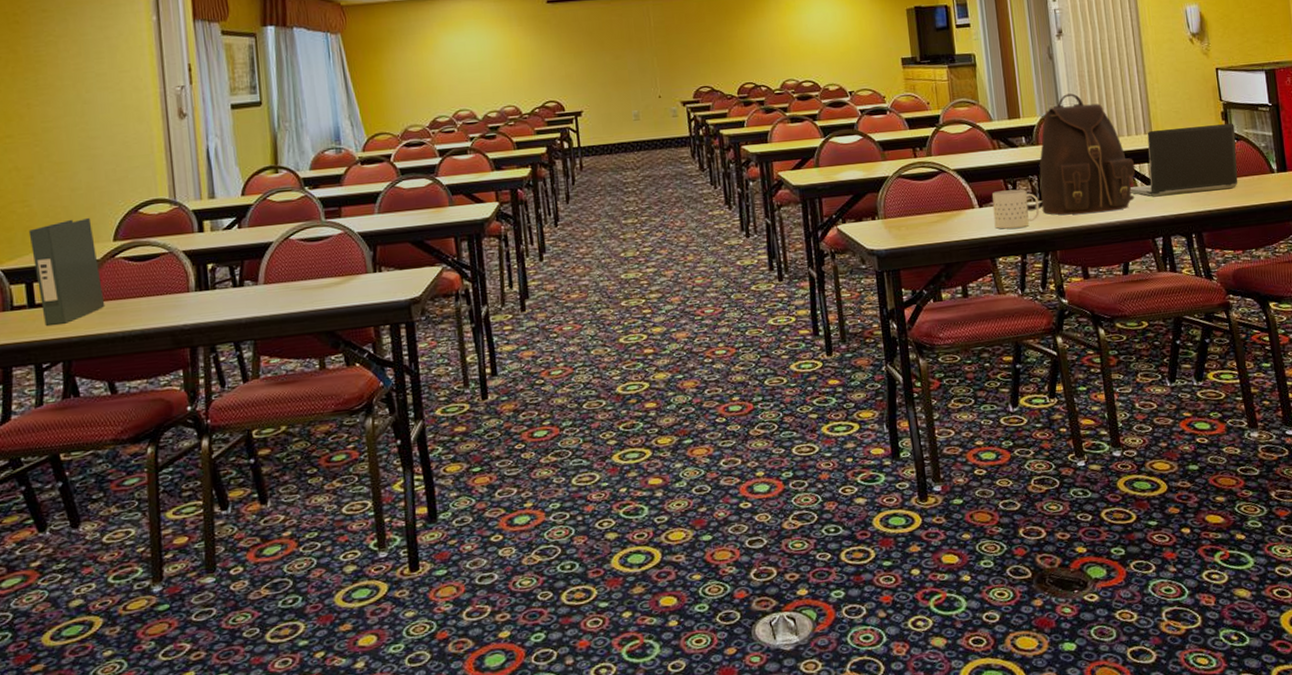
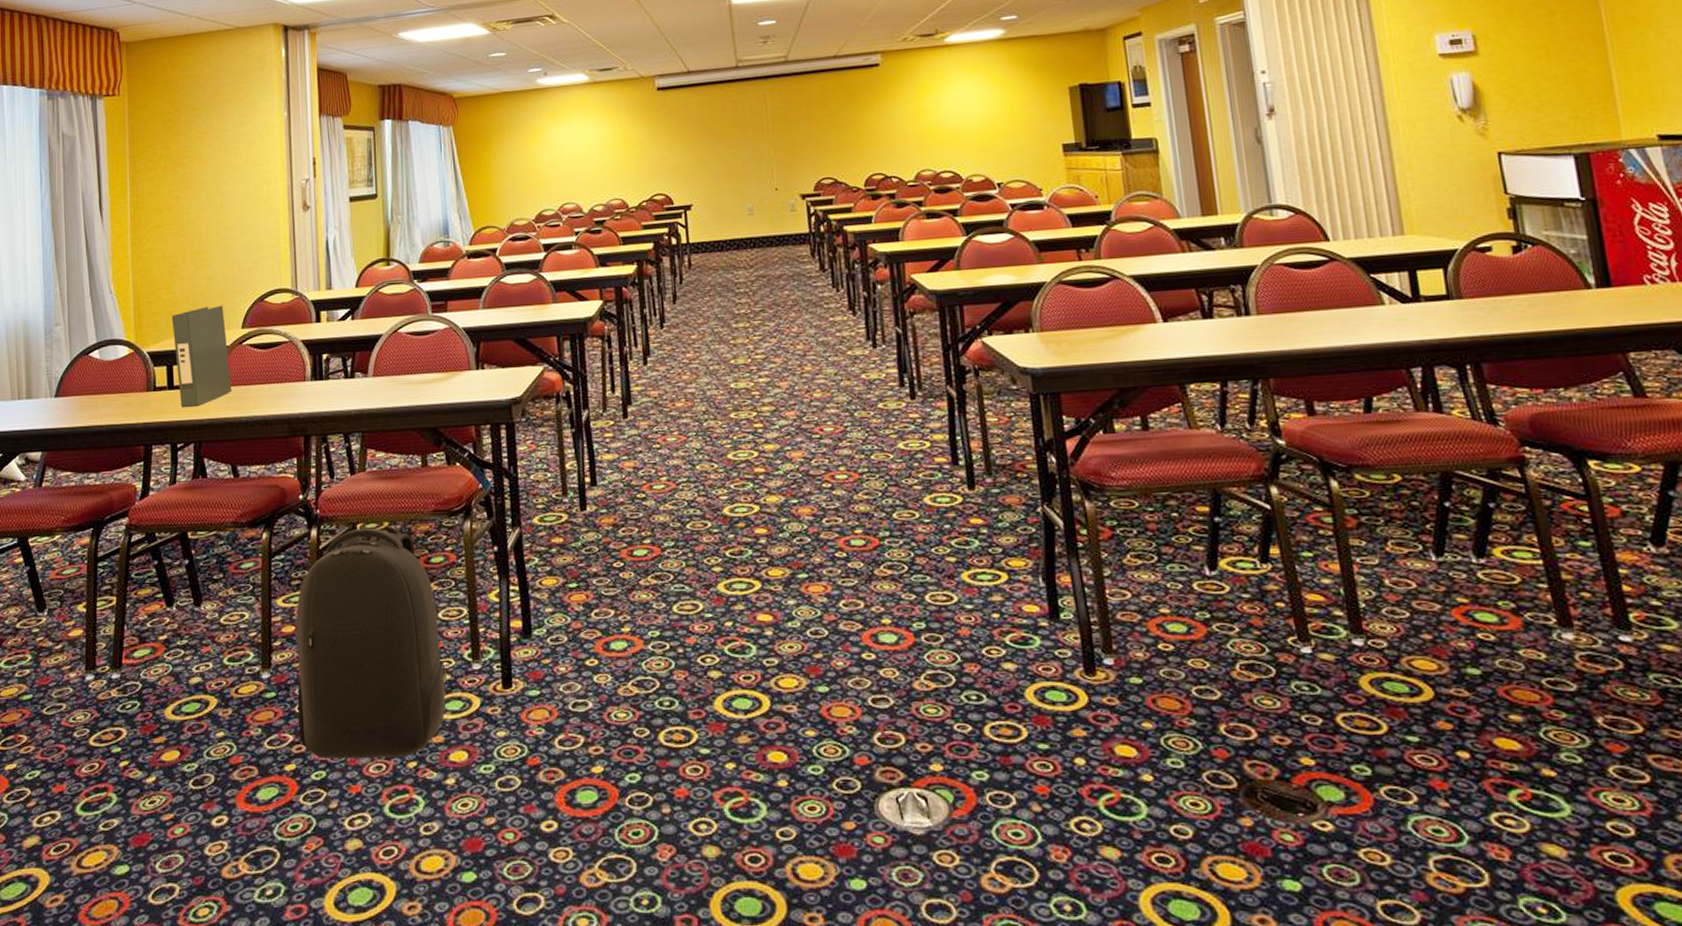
backpack: none [188,432,353,662] -> present [296,527,447,758]
mug: present [991,189,1040,229] -> none [1180,301,1246,350]
backpack: present [1026,93,1136,215] -> none [1227,185,1381,335]
laptop computer: present [1130,123,1238,197] -> none [1372,223,1535,316]

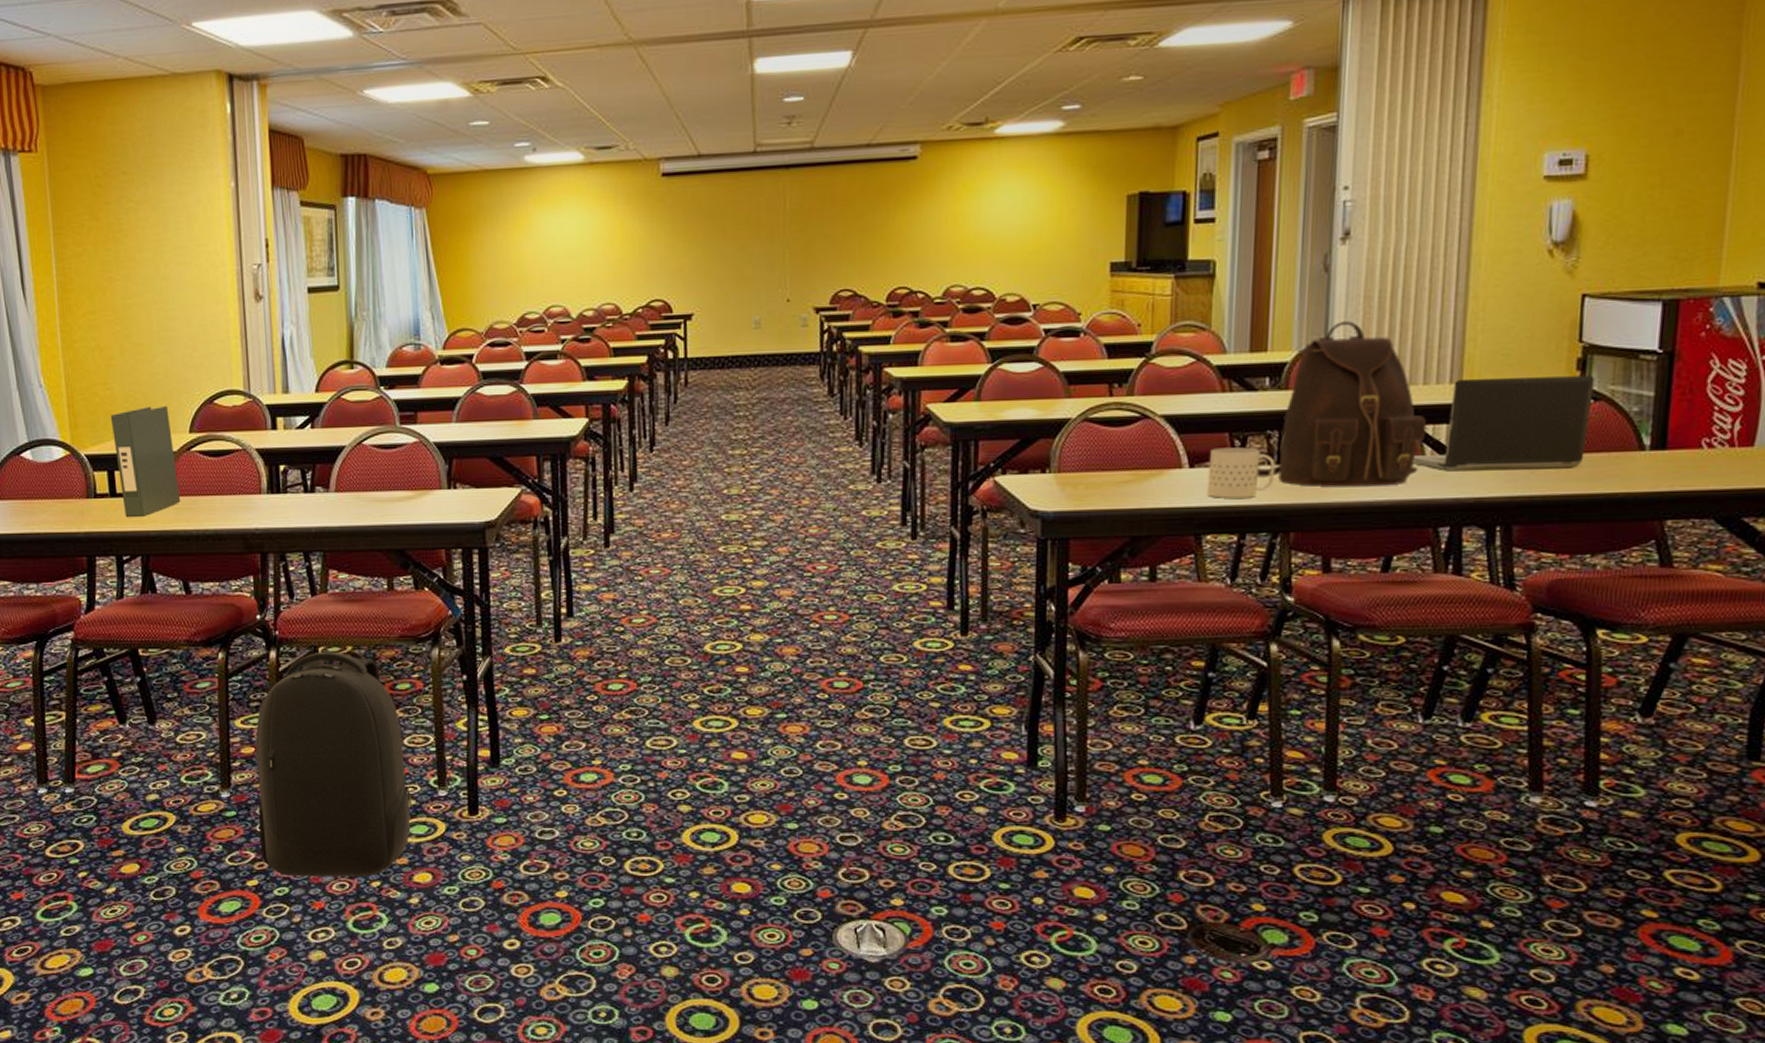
mug: none [1180,301,1246,350] -> present [1207,447,1276,498]
backpack: none [1227,185,1381,335] -> present [1256,321,1427,487]
laptop computer: none [1372,223,1535,316] -> present [1412,376,1595,472]

